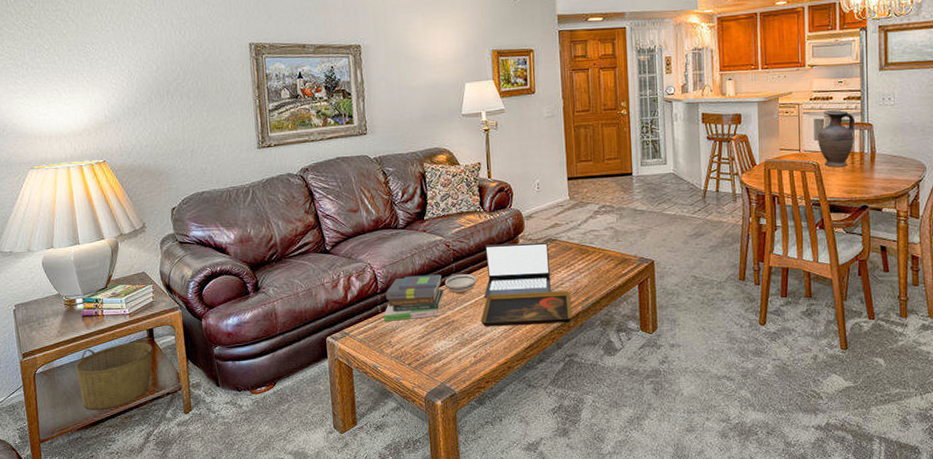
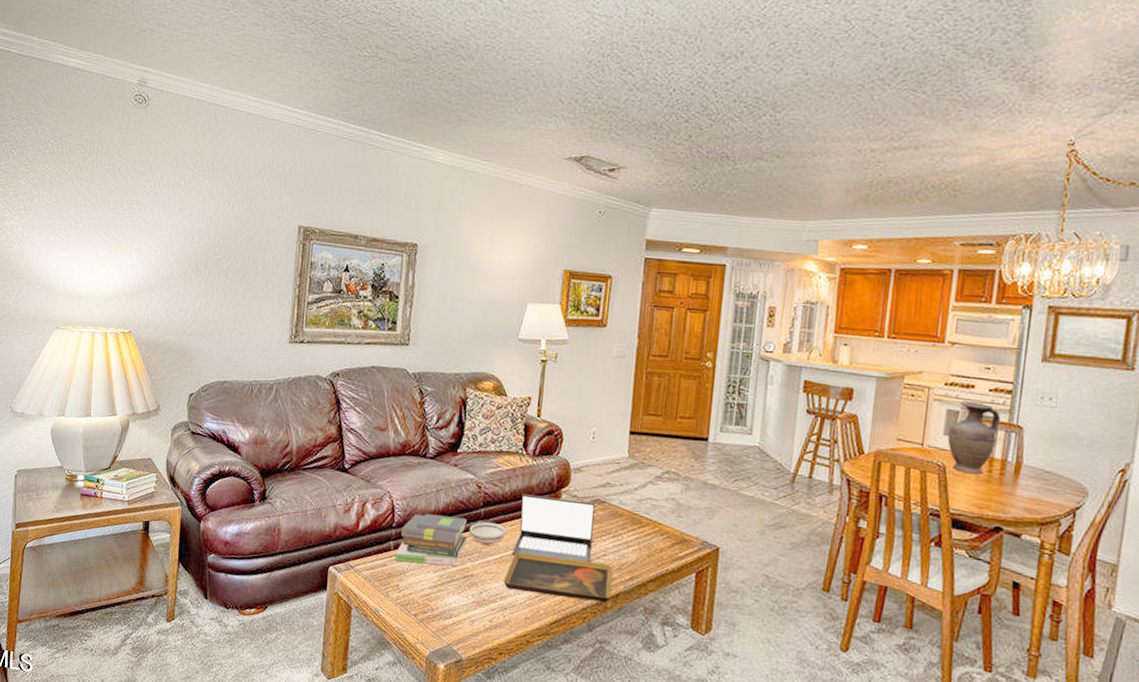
basket: present [75,342,153,410] -> none [65,530,146,601]

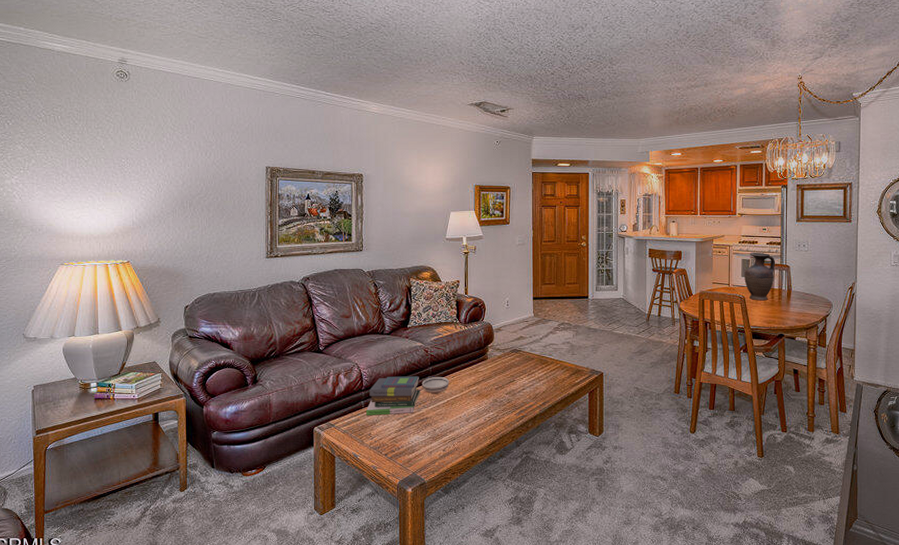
decorative tray: present [503,552,613,602] -> none [451,396,531,424]
laptop: present [511,493,595,563] -> none [455,352,513,399]

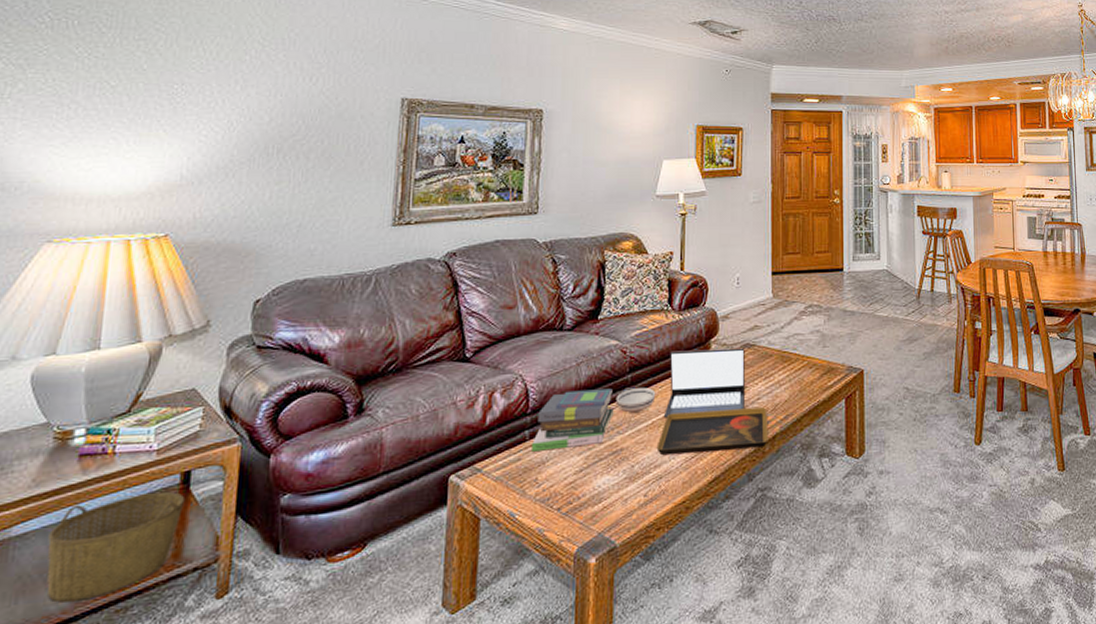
basket: none [84,425,157,485] -> present [47,492,186,603]
decorative tray: none [451,396,531,424] -> present [656,407,768,455]
laptop: none [455,352,513,399] -> present [663,347,745,418]
vase: present [744,253,775,301] -> none [1031,209,1065,268]

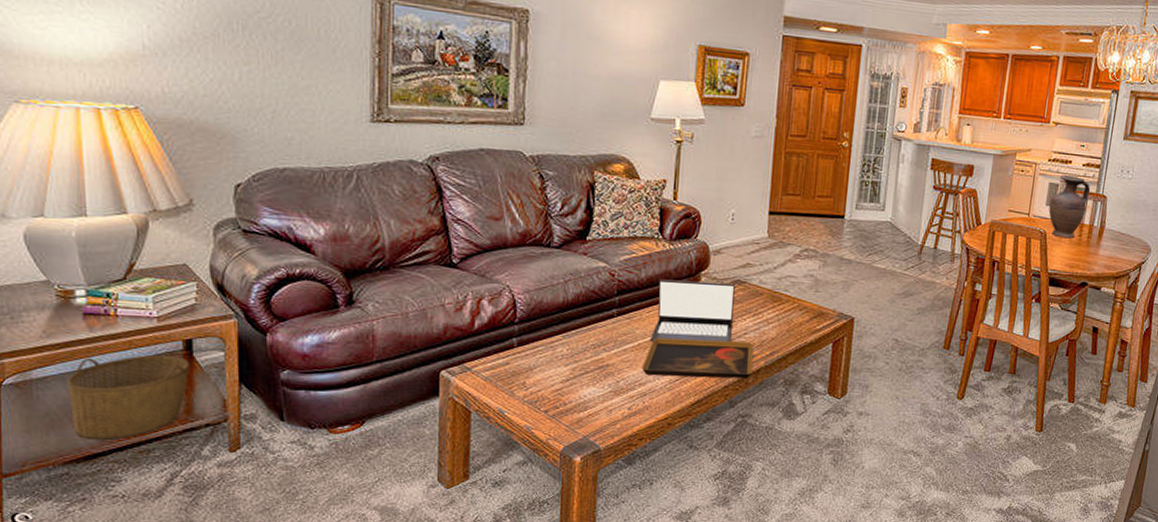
books: present [532,388,614,452] -> none [520,306,601,359]
bowl: present [615,387,656,414] -> none [602,309,643,335]
vase: none [1031,209,1065,268] -> present [1048,175,1090,239]

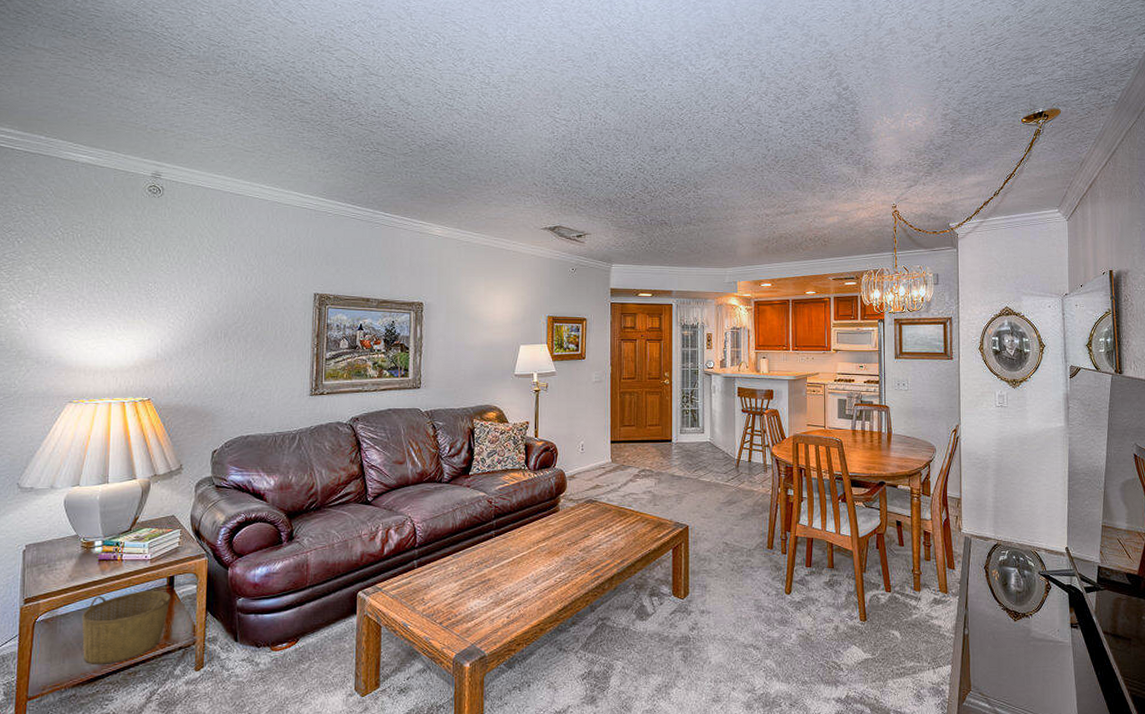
decorative tray: present [641,338,753,378] -> none [516,553,608,586]
laptop: present [649,279,735,343] -> none [521,503,588,557]
vase: present [1048,175,1090,239] -> none [841,392,873,445]

